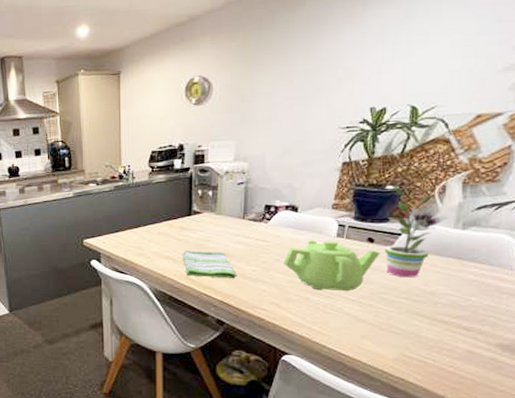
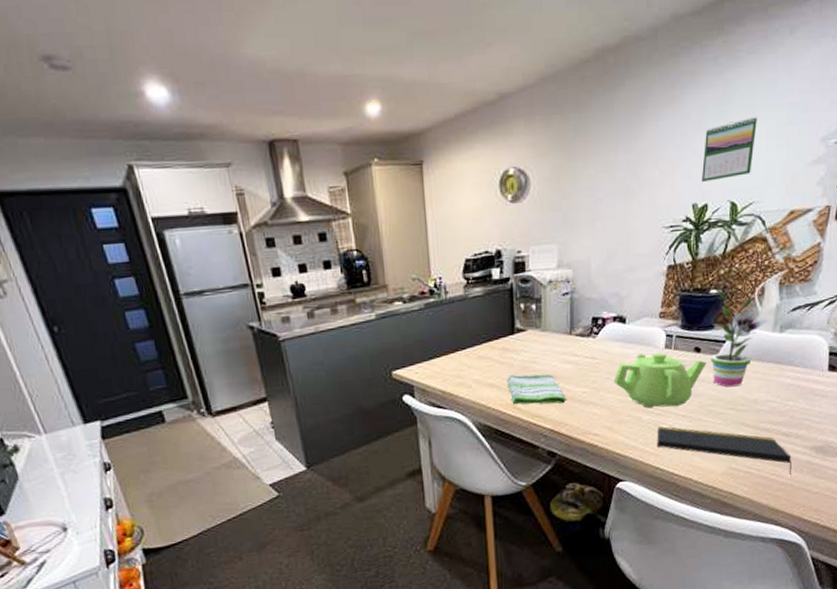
notepad: none [325,307,473,372] -> present [657,425,792,477]
calendar: none [380,29,442,89] -> present [701,117,757,183]

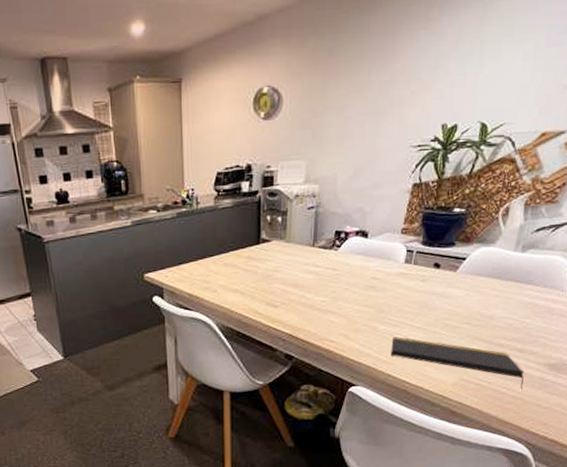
dish towel: present [507,374,566,405] -> none [250,281,305,311]
teapot: present [614,352,707,409] -> none [352,266,445,319]
calendar: present [701,117,757,183] -> none [452,39,515,104]
potted plant: present [710,289,769,387] -> none [449,208,511,303]

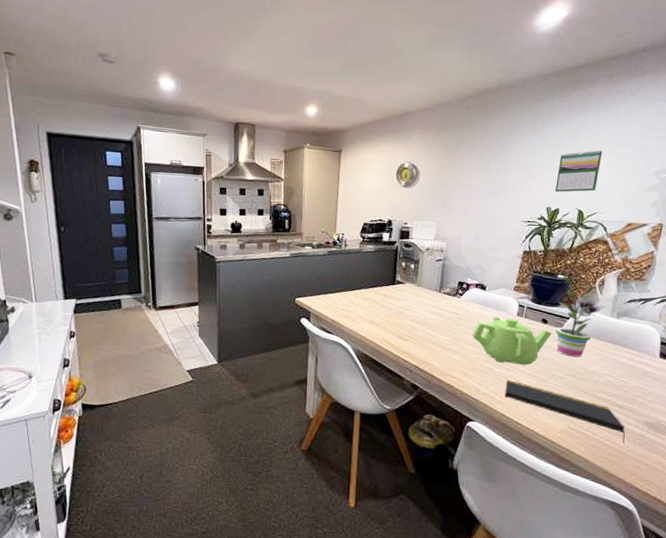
teapot: none [352,266,445,319] -> present [472,316,552,366]
potted plant: none [449,208,511,303] -> present [555,276,607,358]
calendar: none [452,39,515,104] -> present [554,150,602,193]

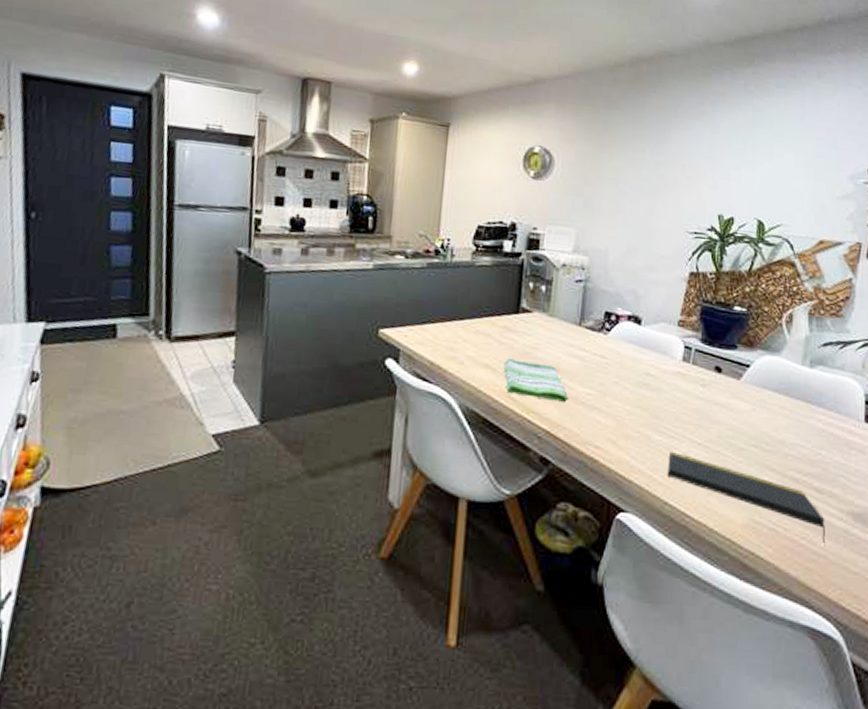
dish towel: none [384,316,431,346] -> present [503,357,568,402]
teapot: present [472,316,552,366] -> none [623,361,728,432]
calendar: present [554,150,602,193] -> none [728,143,785,197]
potted plant: present [555,276,607,358] -> none [732,307,797,421]

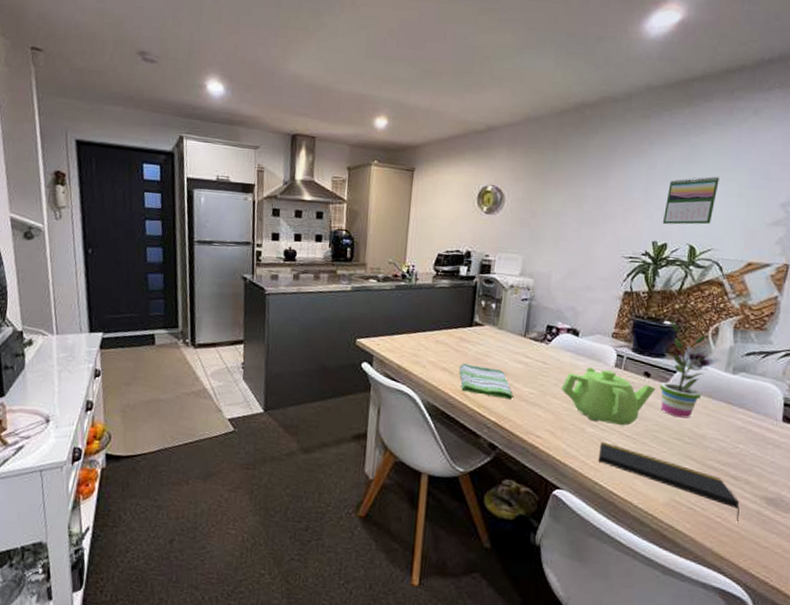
teapot: none [623,361,728,432] -> present [561,367,656,426]
calendar: none [728,143,785,197] -> present [662,176,719,225]
potted plant: none [732,307,797,421] -> present [659,322,721,419]

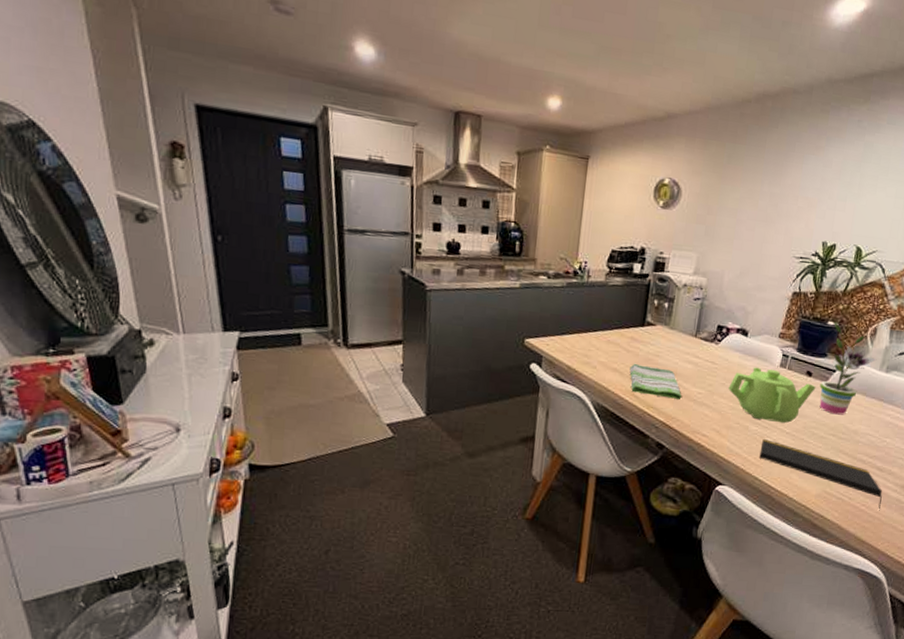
calendar: present [662,176,719,225] -> none [833,177,889,226]

